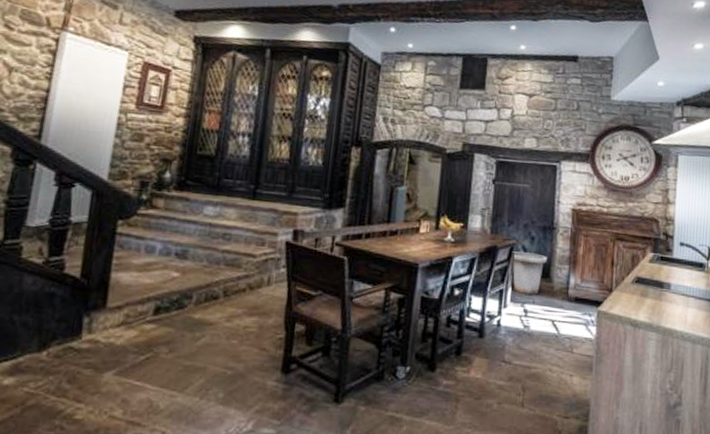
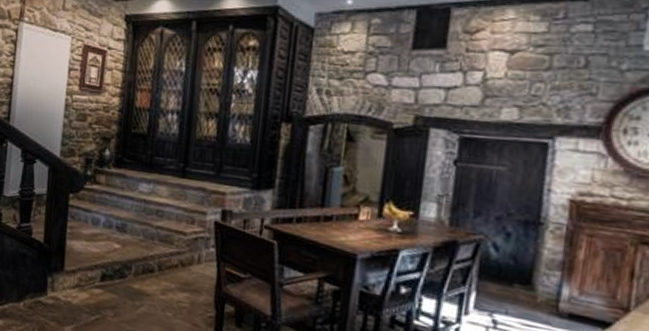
trash can: present [511,251,547,296] -> none [477,248,529,305]

